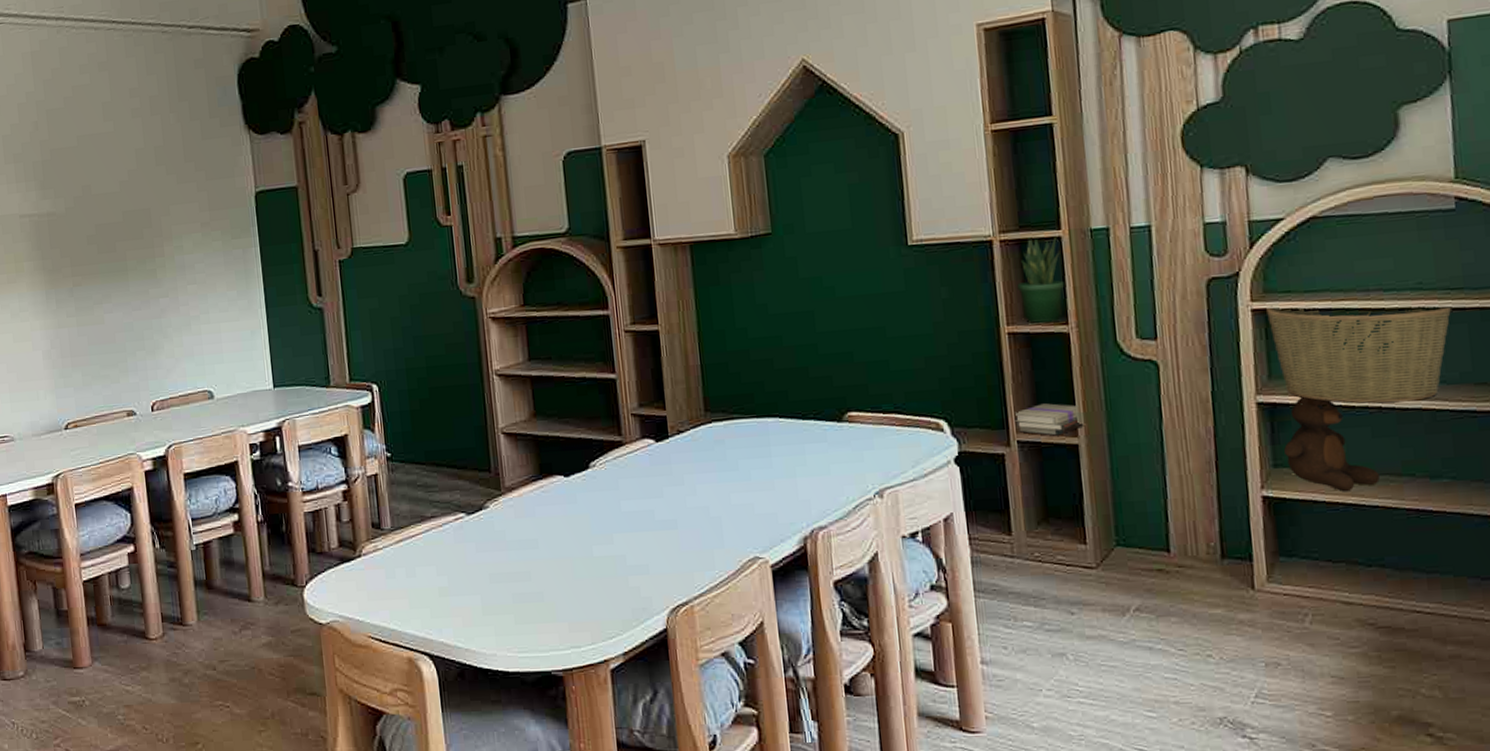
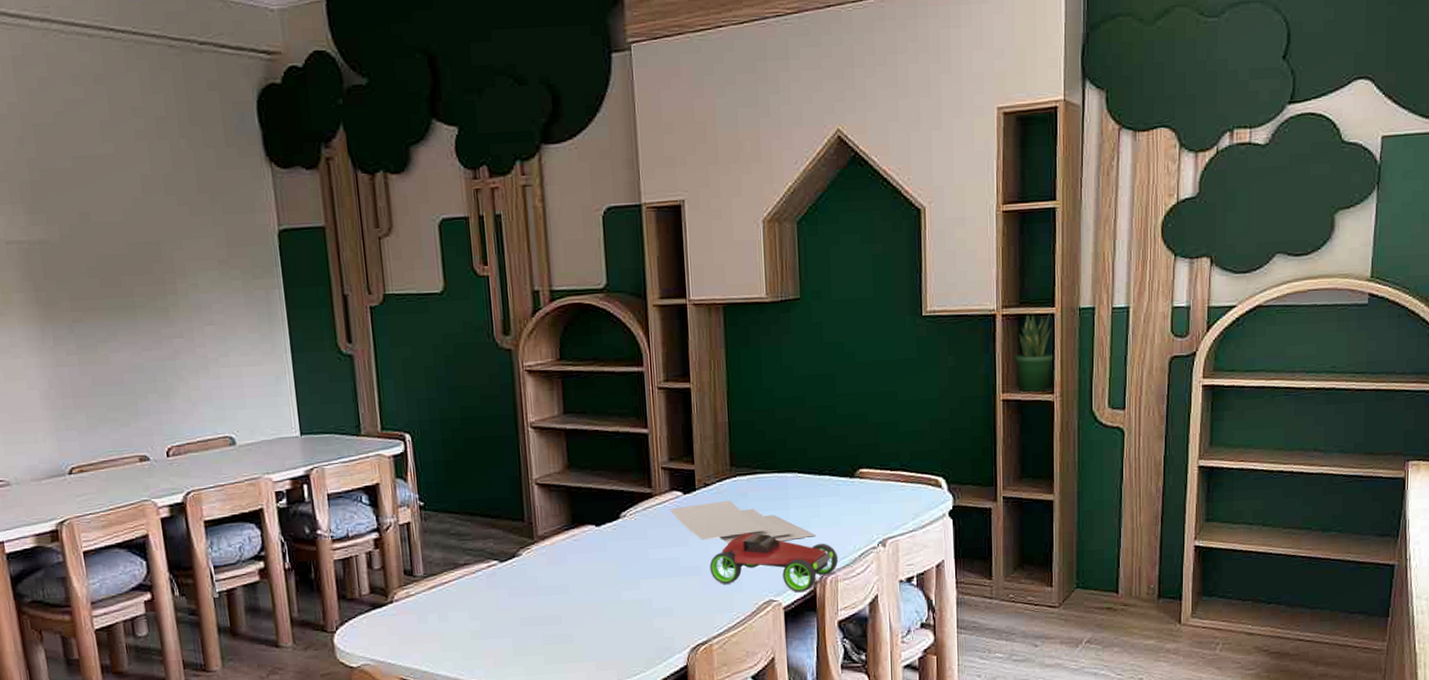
papers: none [641,448,803,495] -> present [669,501,816,544]
toy car: none [687,483,830,549] -> present [709,532,839,593]
books: present [1013,403,1084,436] -> none [1001,464,1059,493]
basket: present [1266,305,1451,403] -> none [1214,382,1354,468]
teddy bear: present [1284,396,1380,491] -> none [1216,461,1285,542]

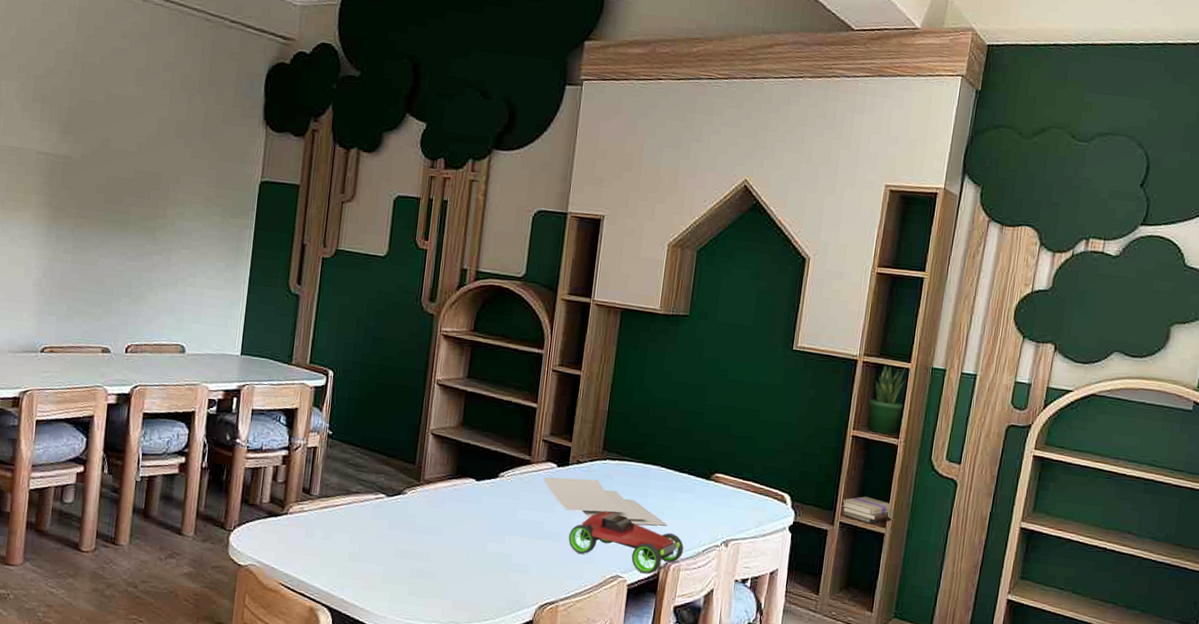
books: none [1001,464,1059,493] -> present [840,496,892,524]

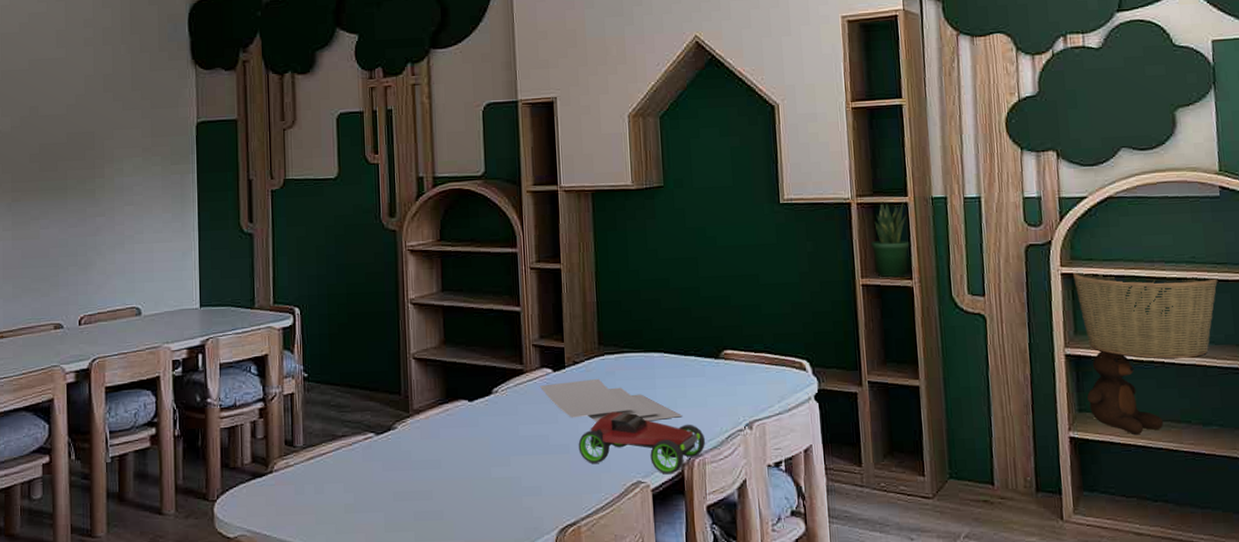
books: present [840,496,892,524] -> none [865,349,924,378]
teddy bear: none [1031,529,1093,607] -> present [1087,350,1163,434]
basket: none [1043,455,1171,549] -> present [1073,271,1217,359]

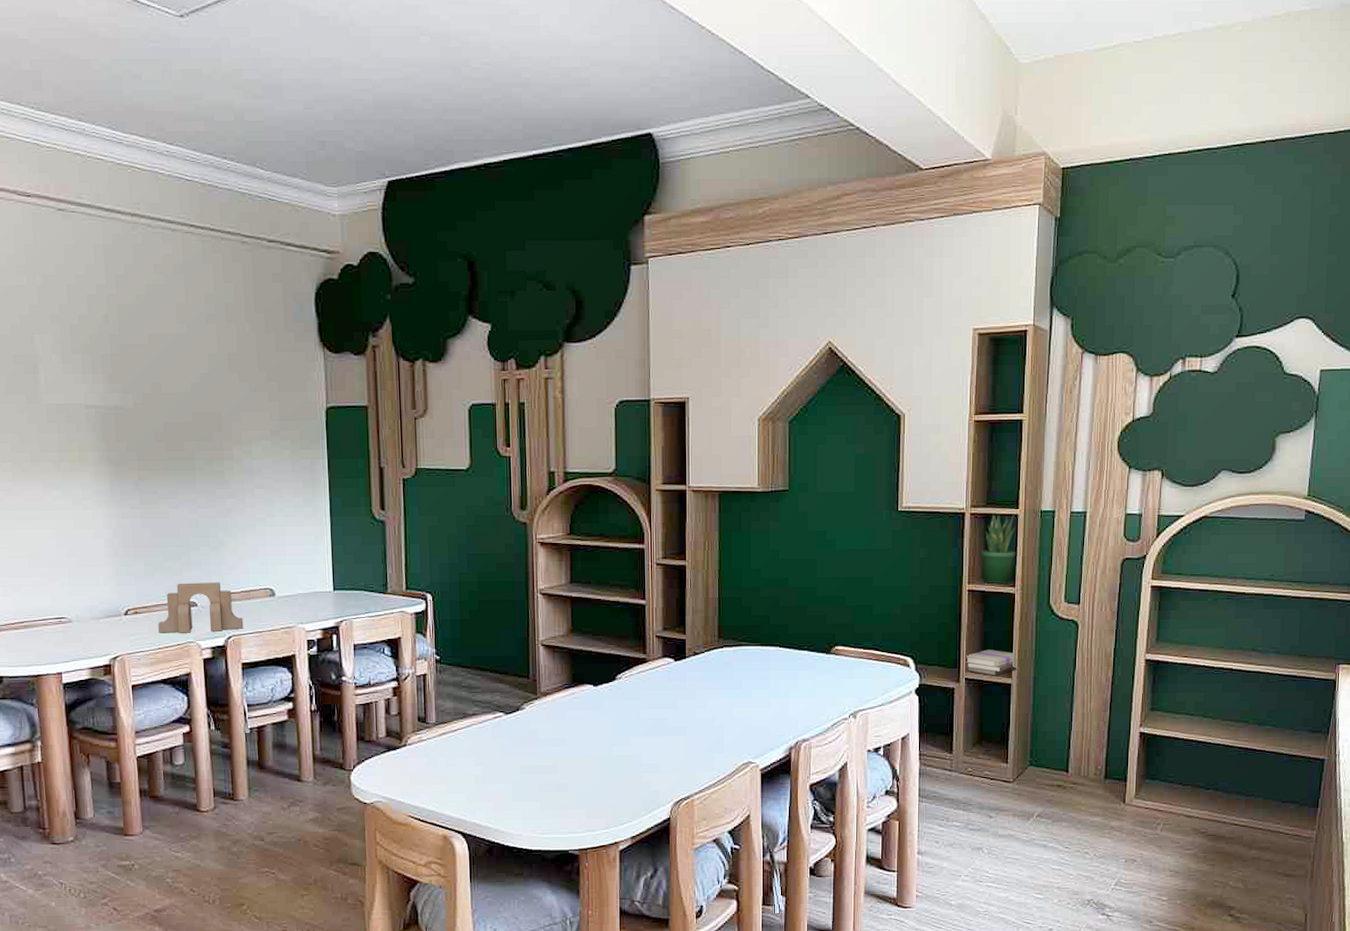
wooden toy: none [22,302,109,358] -> present [157,582,244,633]
papers: present [539,379,683,422] -> none [660,669,793,709]
toy car: present [578,411,706,475] -> none [695,699,813,756]
books: none [865,349,924,378] -> present [964,650,1017,676]
basket: present [1073,271,1217,359] -> none [1162,584,1290,666]
teddy bear: present [1087,350,1163,434] -> none [1160,656,1224,731]

